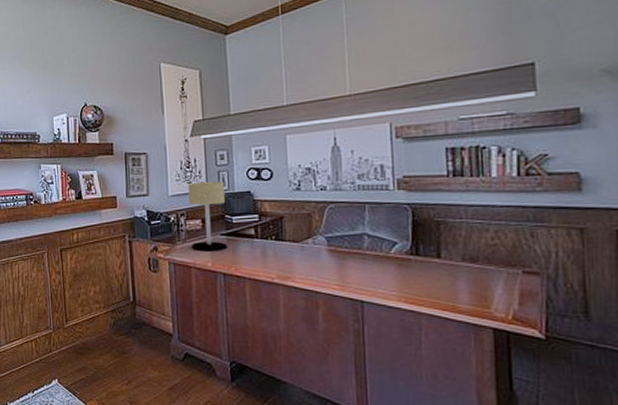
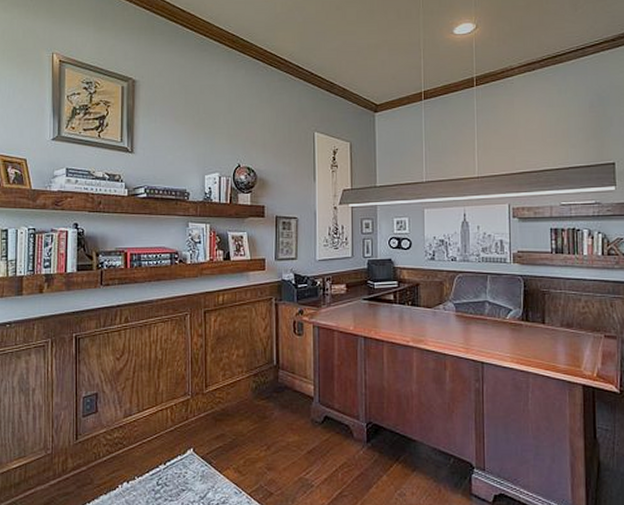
table lamp: present [188,181,227,252] -> none [335,248,369,315]

